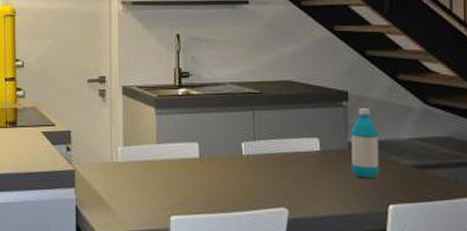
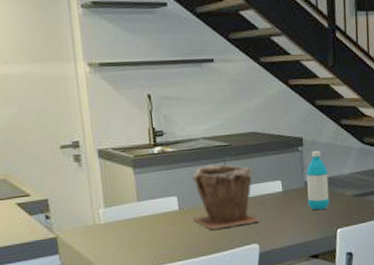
plant pot: none [213,113,291,185] -> present [192,164,260,230]

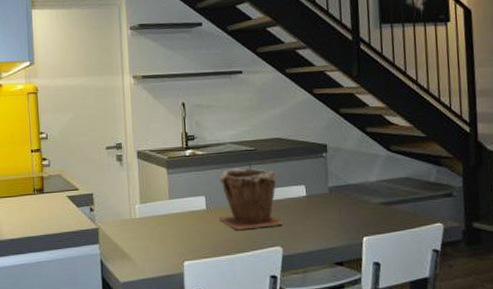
water bottle: present [306,151,330,210] -> none [330,158,355,217]

